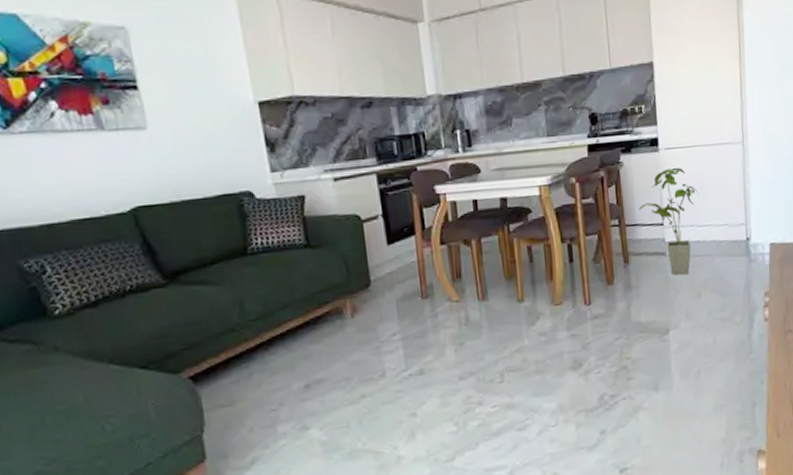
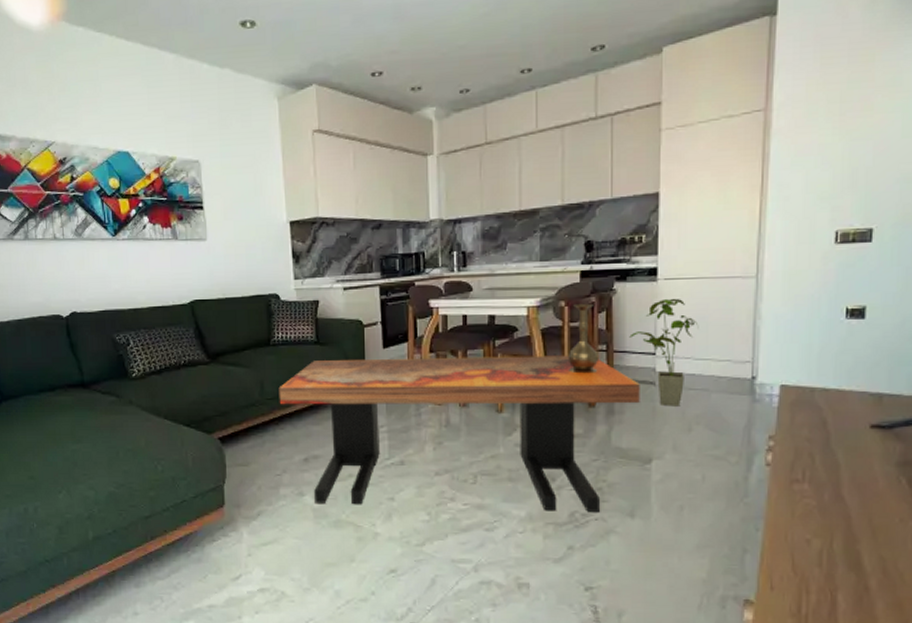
coffee table: none [263,233,654,436] -> present [278,355,640,512]
vase: none [583,178,614,252] -> present [567,303,600,374]

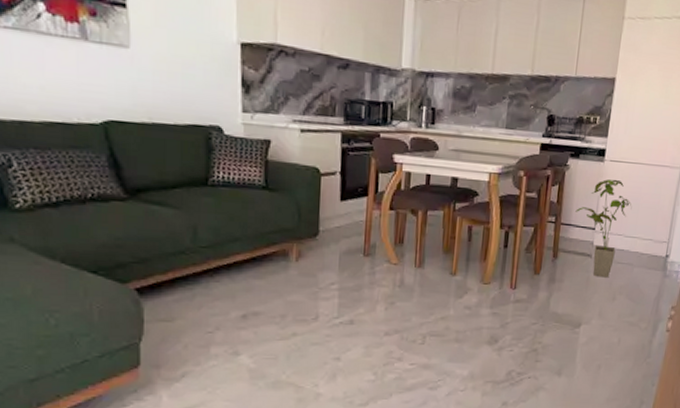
coffee table: present [278,355,640,512] -> none [215,207,579,371]
vase: present [567,303,600,374] -> none [519,174,549,243]

